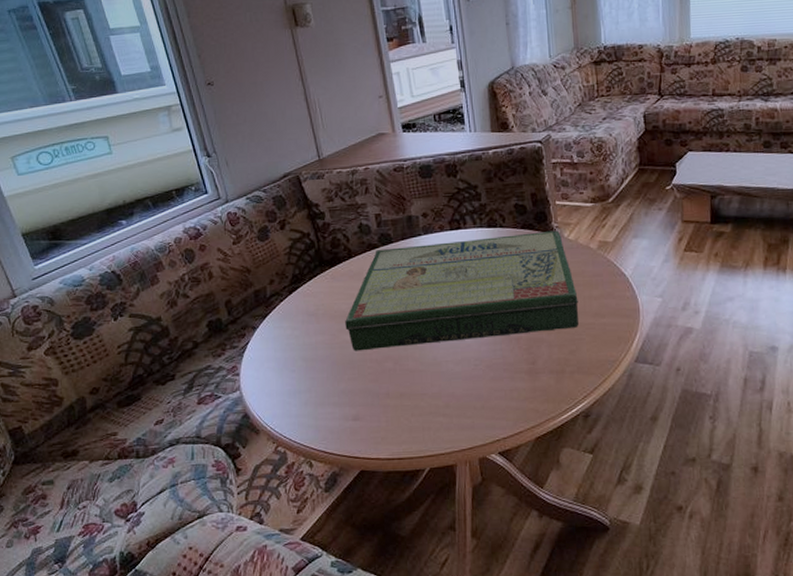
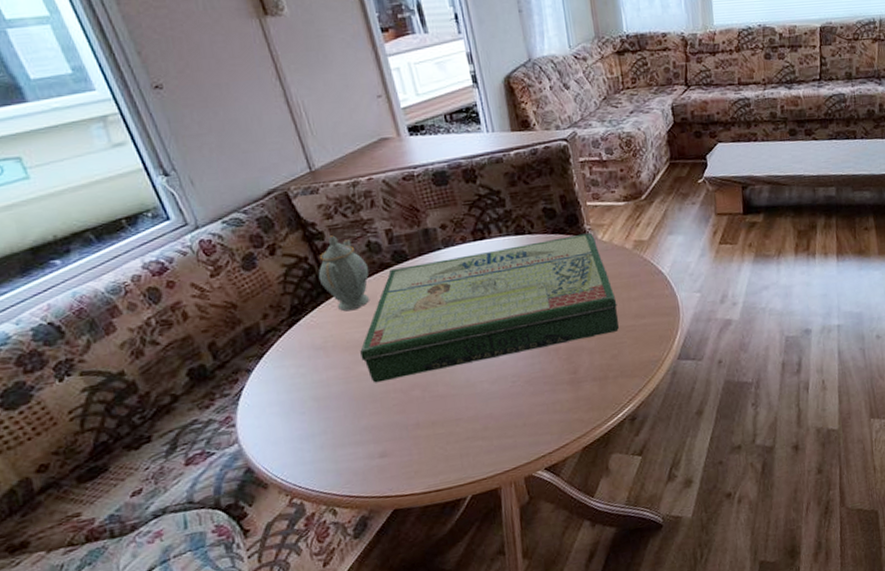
teapot: none [317,216,359,284] -> present [318,235,370,312]

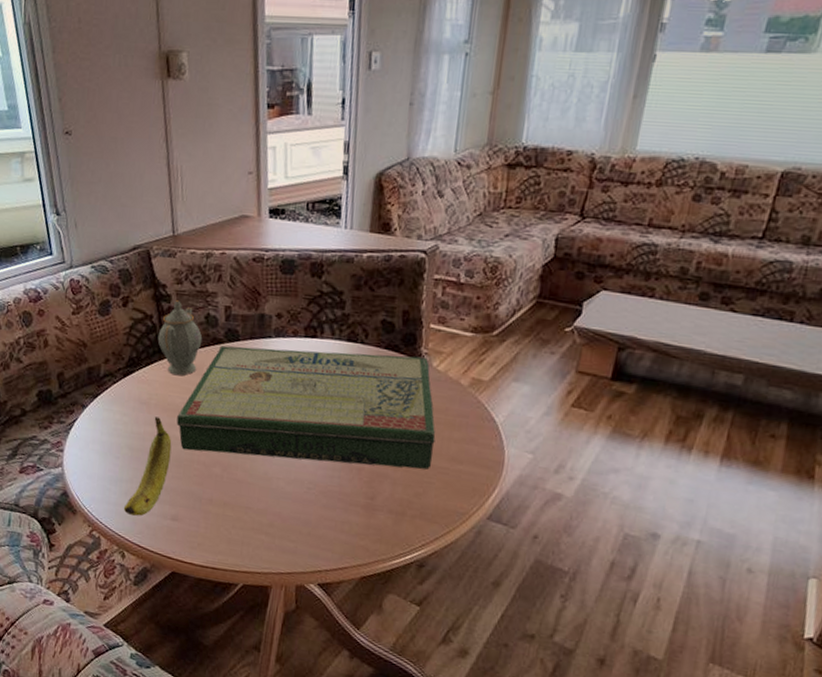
fruit: none [322,358,364,468] -> present [123,416,172,516]

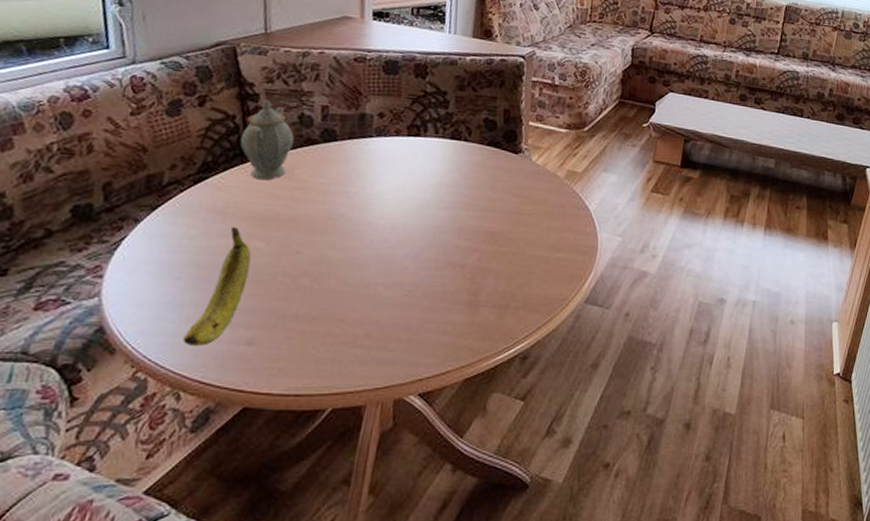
board game: present [176,345,436,470] -> none [258,146,536,262]

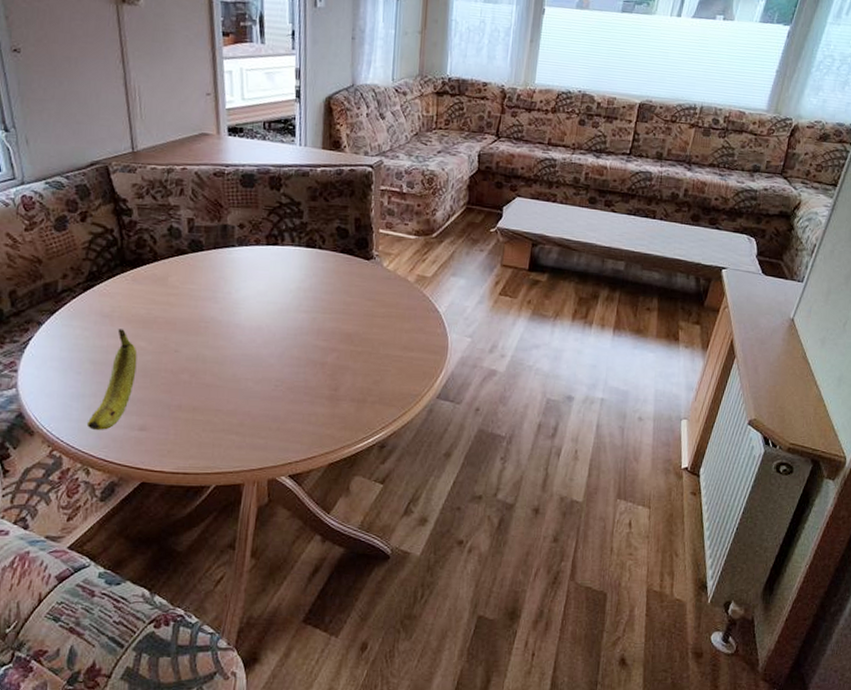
teapot: present [240,99,295,181] -> none [119,214,166,288]

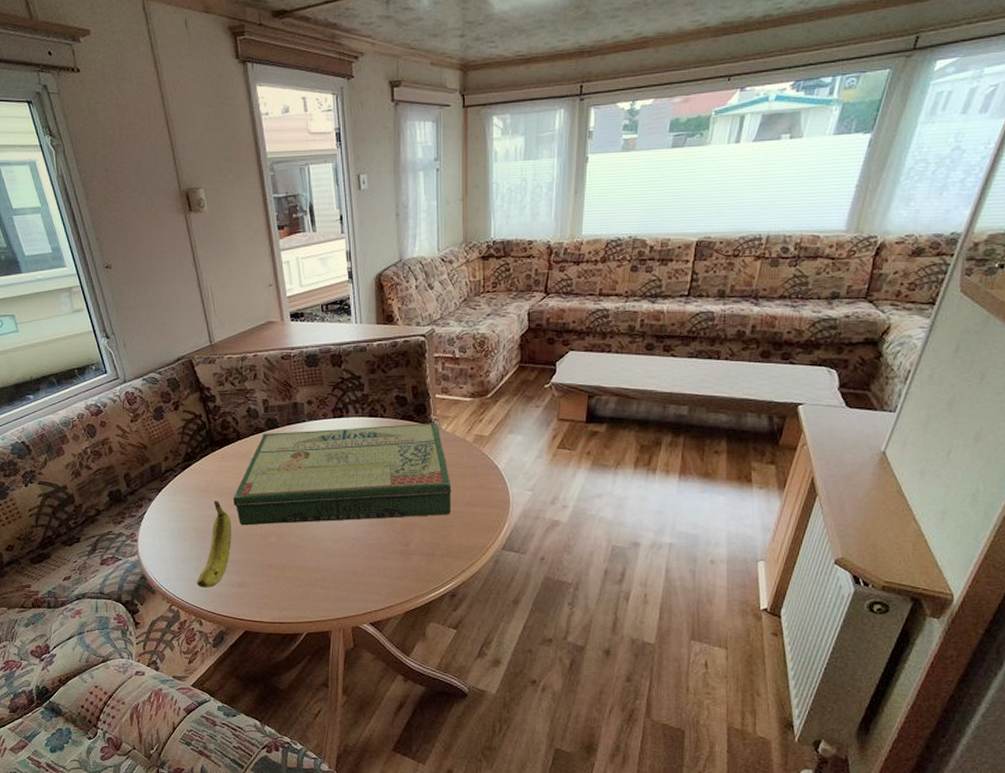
board game: none [142,256,389,360] -> present [233,422,452,526]

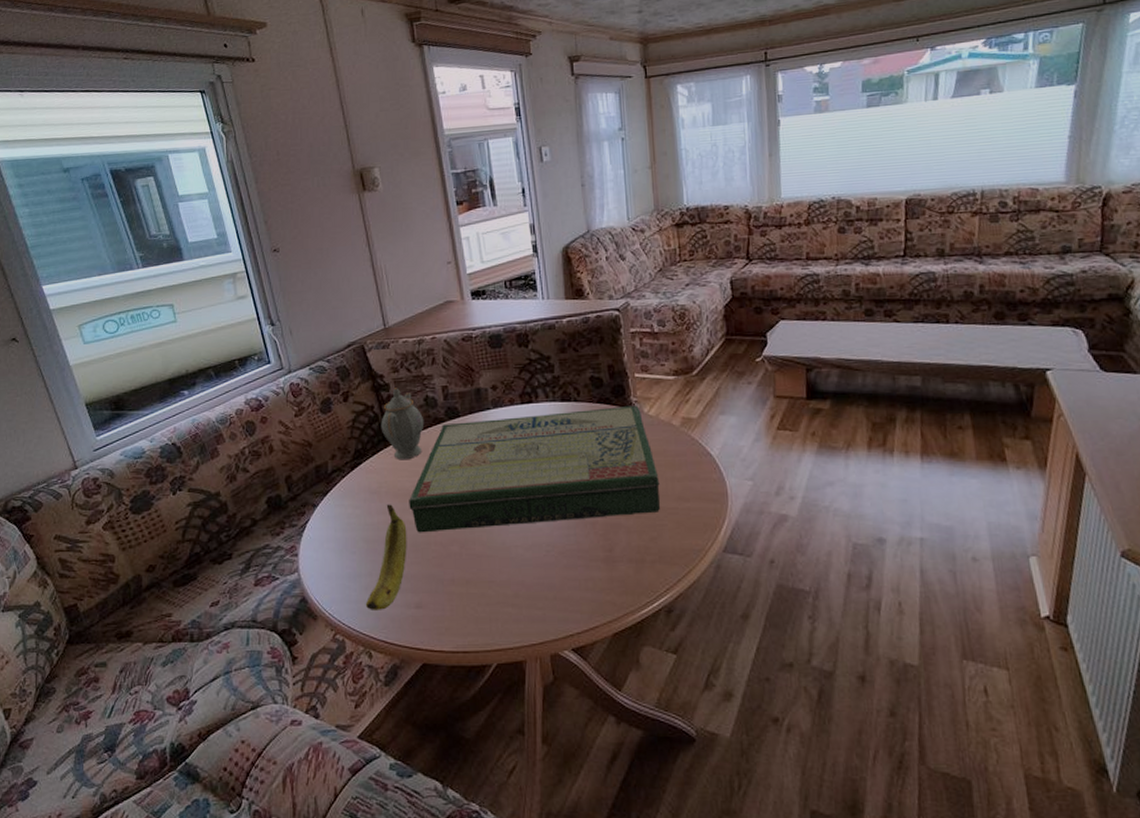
teapot: none [208,399,247,464] -> present [381,388,424,460]

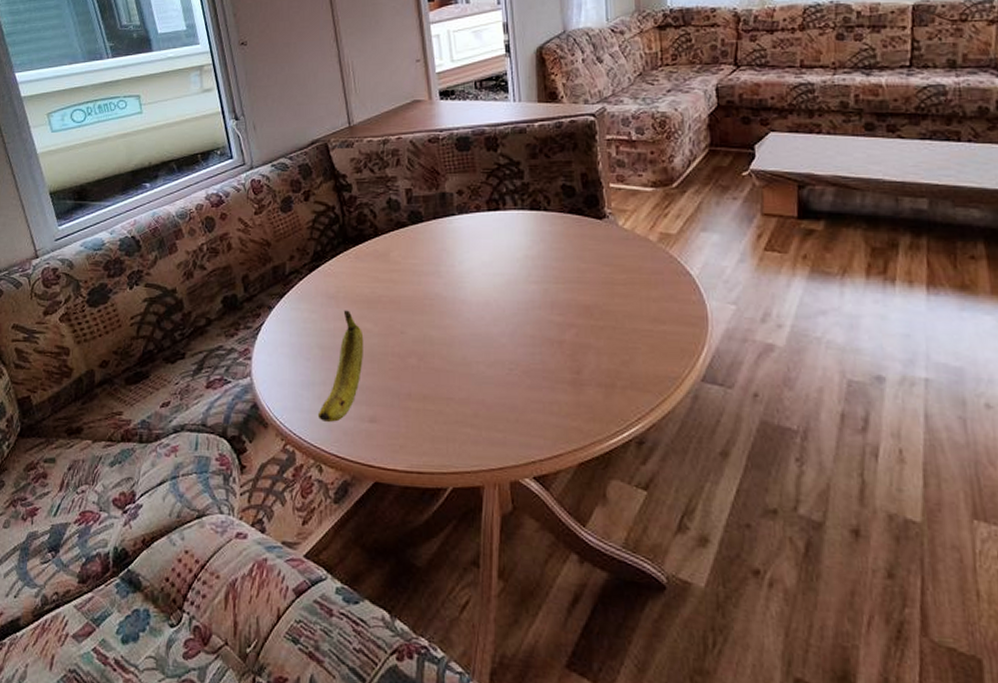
teapot: present [381,388,424,460] -> none [341,189,386,265]
board game: present [409,405,660,533] -> none [367,217,634,343]

